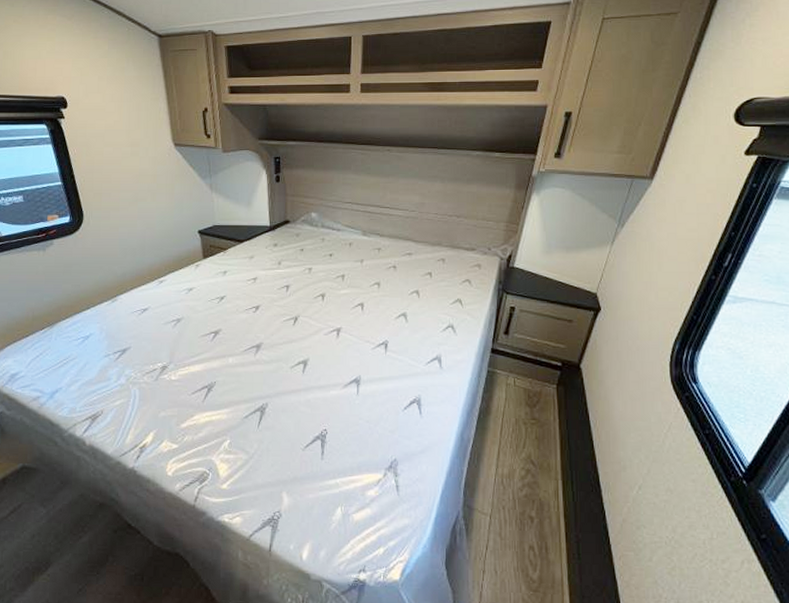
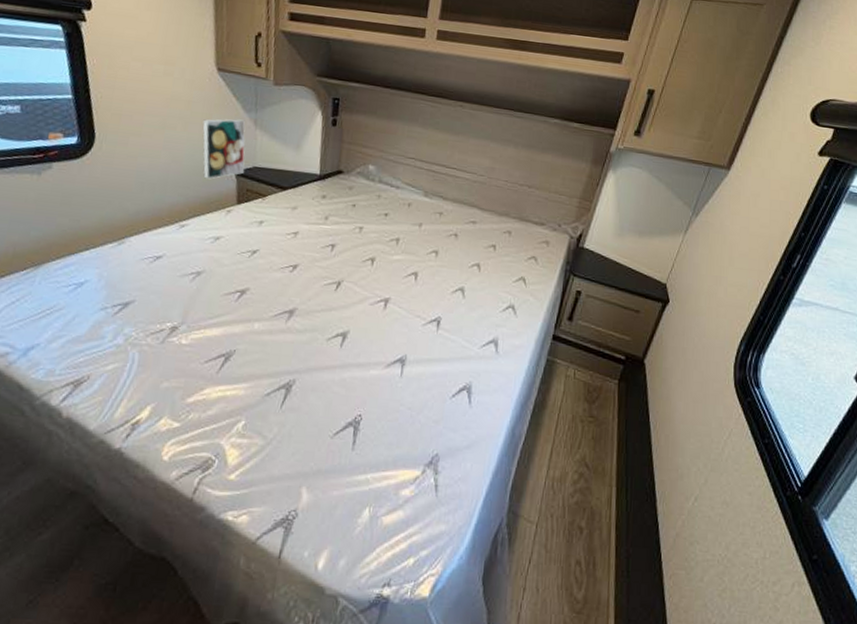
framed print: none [168,186,207,240] -> present [202,119,246,179]

